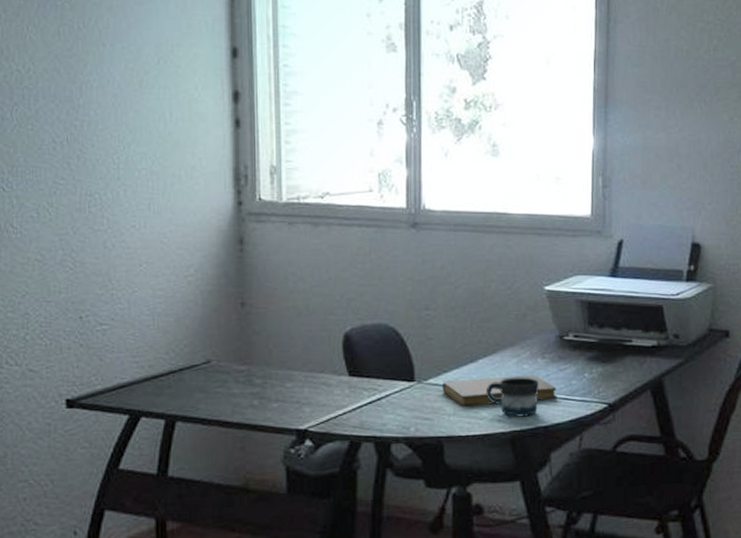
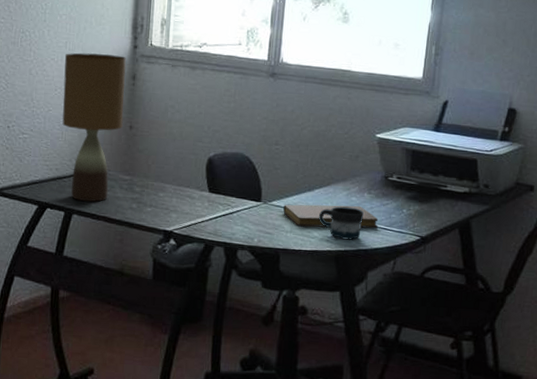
table lamp: none [148,215,232,403] -> present [62,52,126,202]

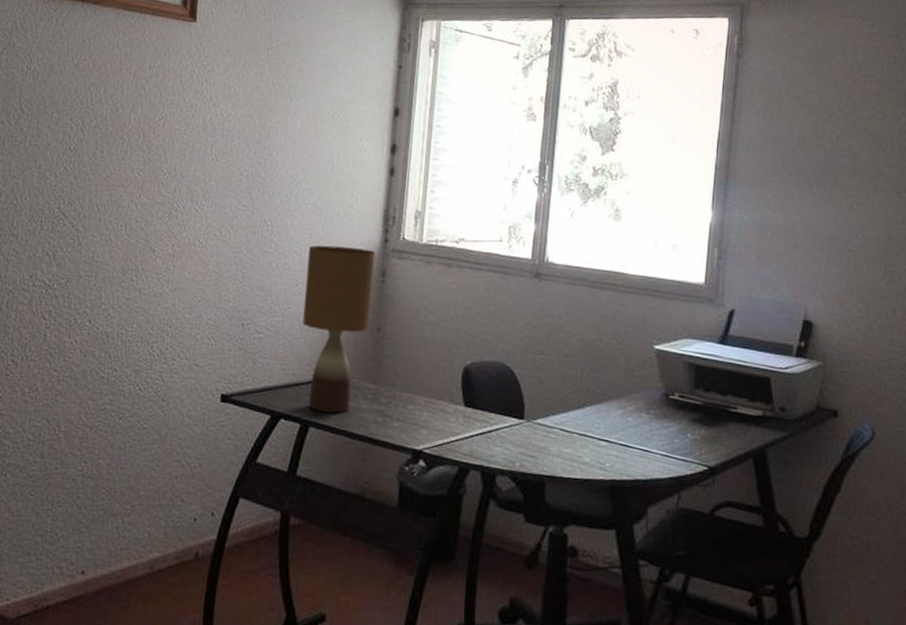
notebook: present [283,204,379,228] -> none [549,423,659,455]
mug: present [319,206,364,240] -> none [590,427,642,468]

